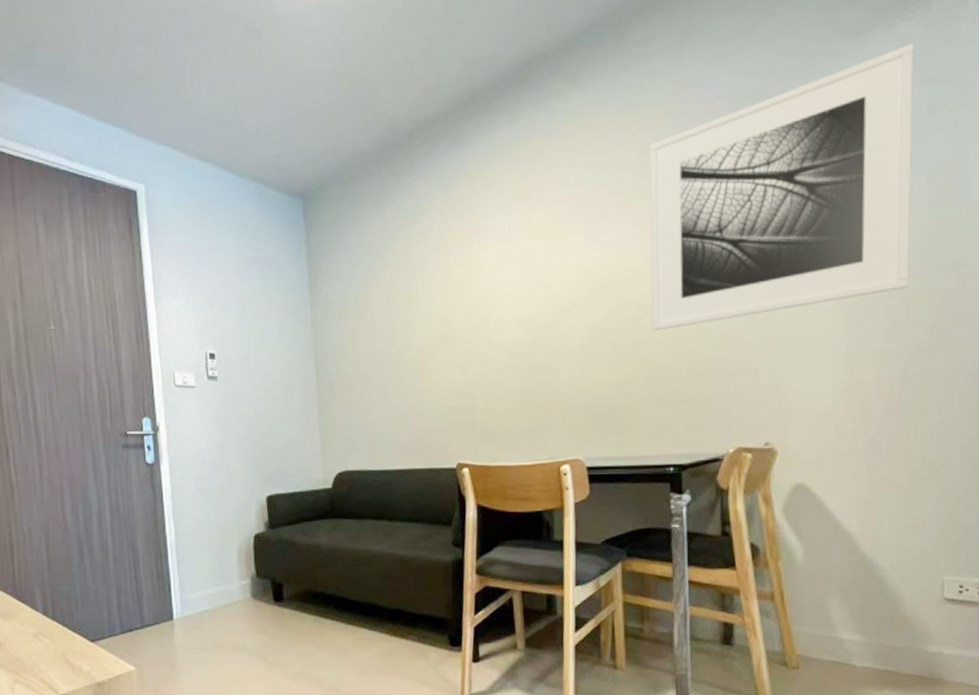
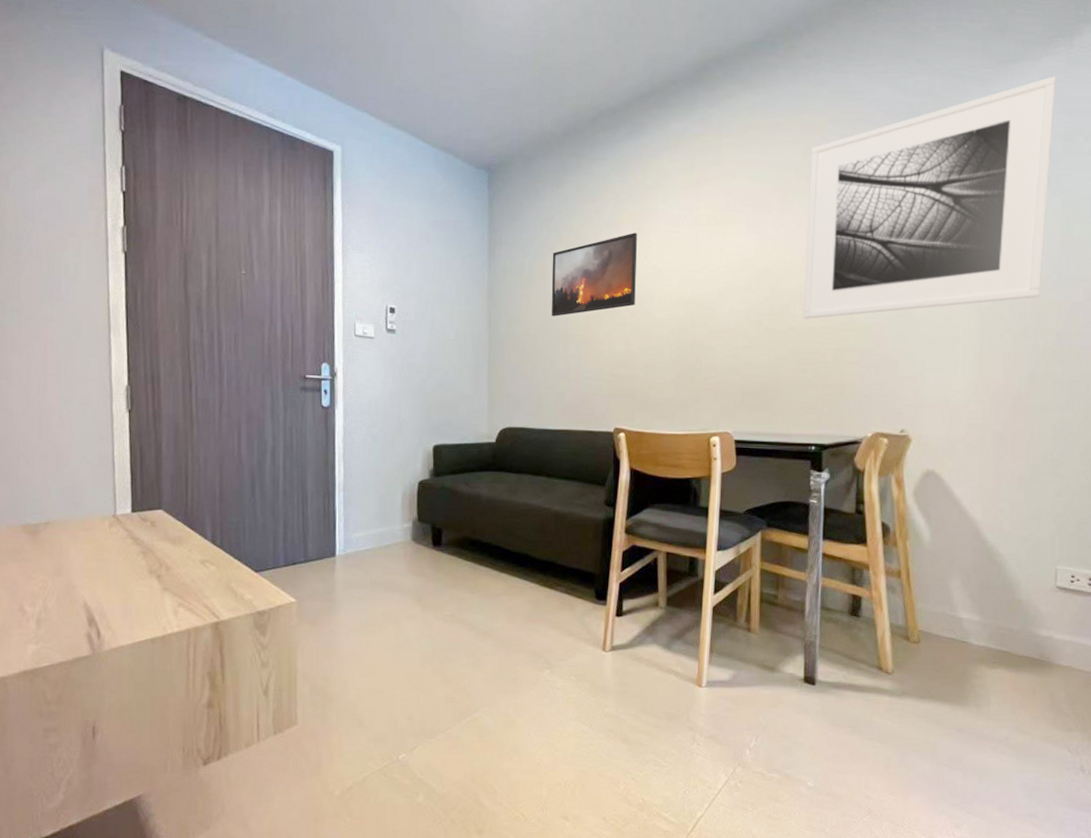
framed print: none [377,252,470,349] -> present [551,232,637,317]

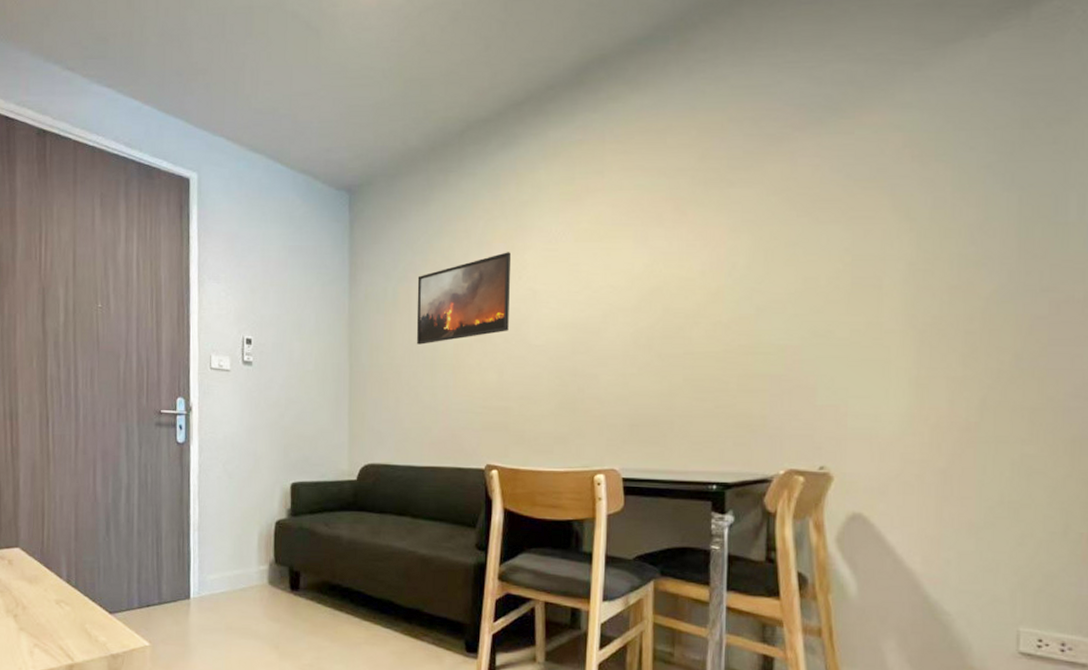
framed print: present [803,76,1056,319] -> none [701,54,1009,342]

